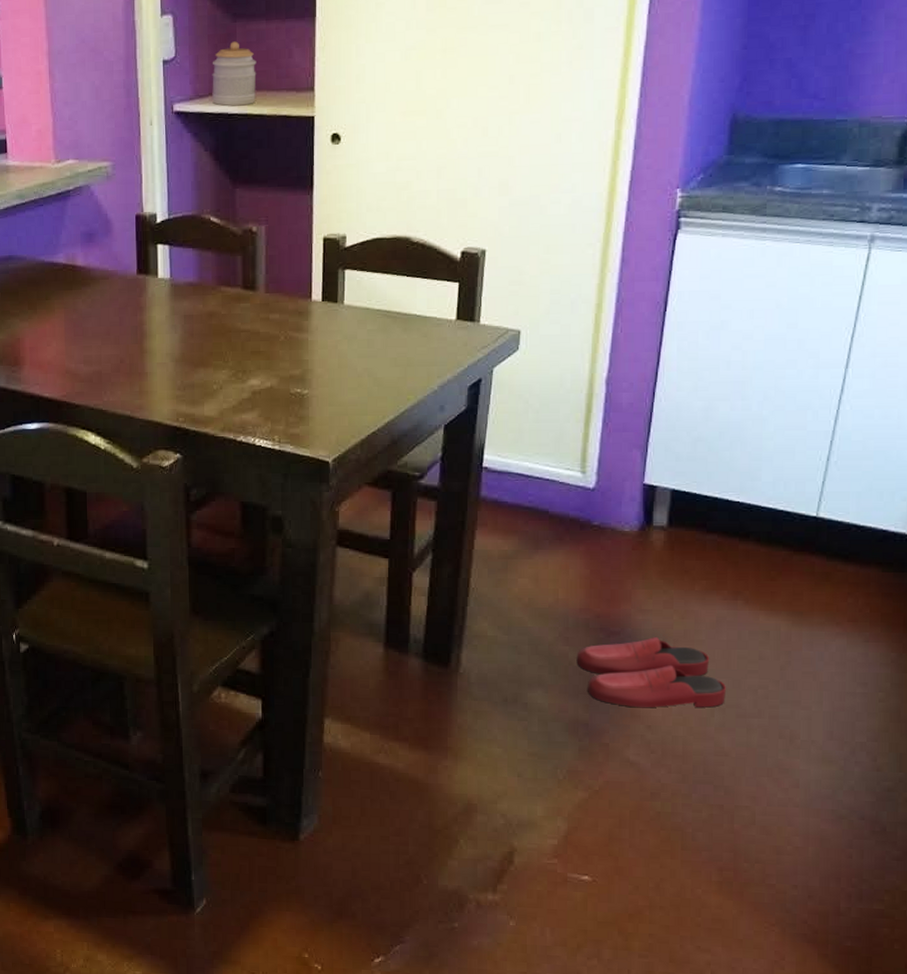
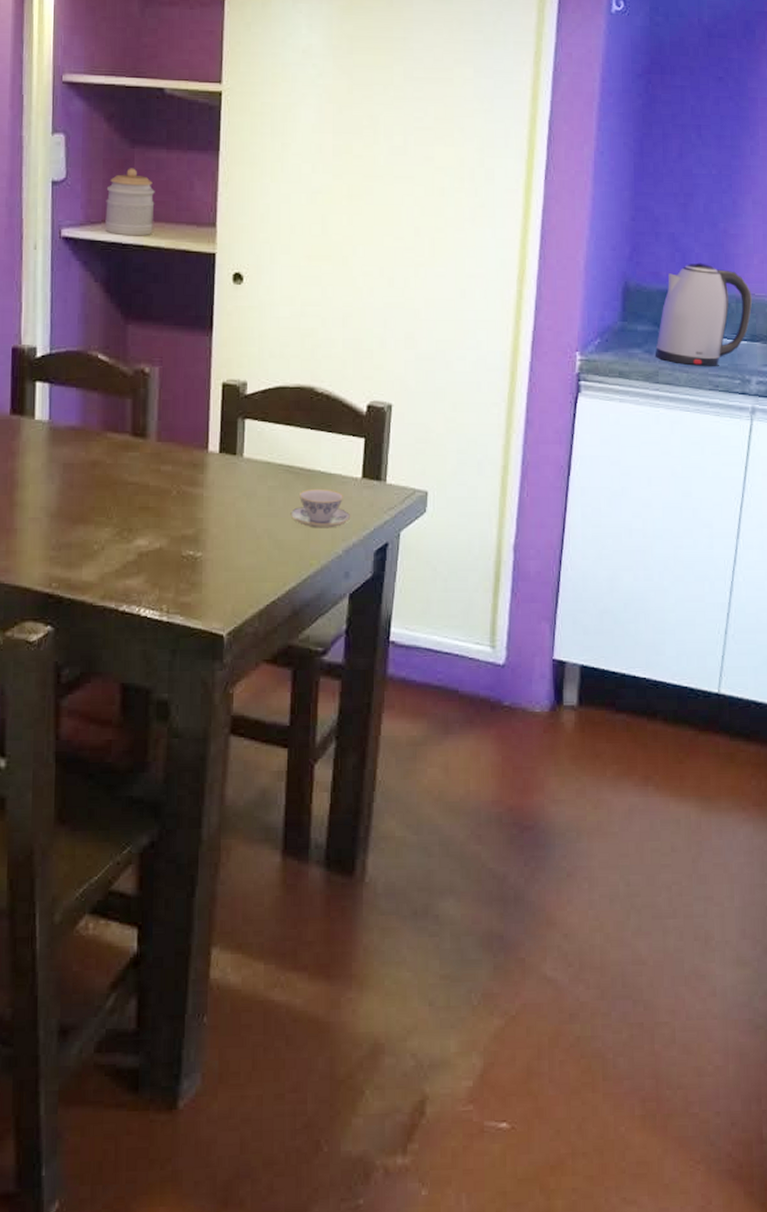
teacup: none [388,330,446,367] -> present [290,488,351,528]
slippers: present [576,637,727,708] -> none [489,831,642,914]
kettle: none [763,87,879,197] -> present [654,263,753,367]

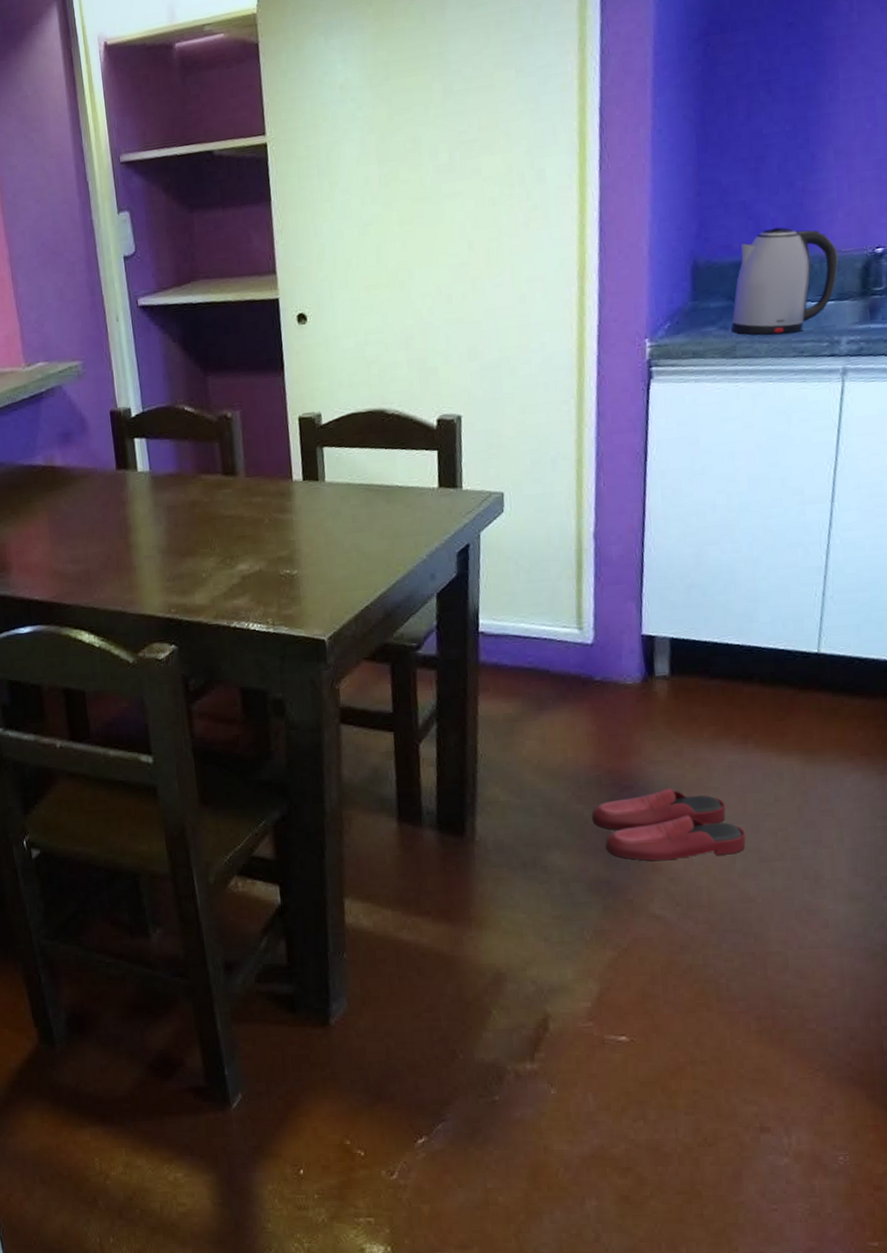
jar: present [105,168,155,236] -> none [172,231,219,296]
teacup: present [290,488,351,528] -> none [374,501,432,538]
slippers: none [489,831,642,914] -> present [591,788,746,862]

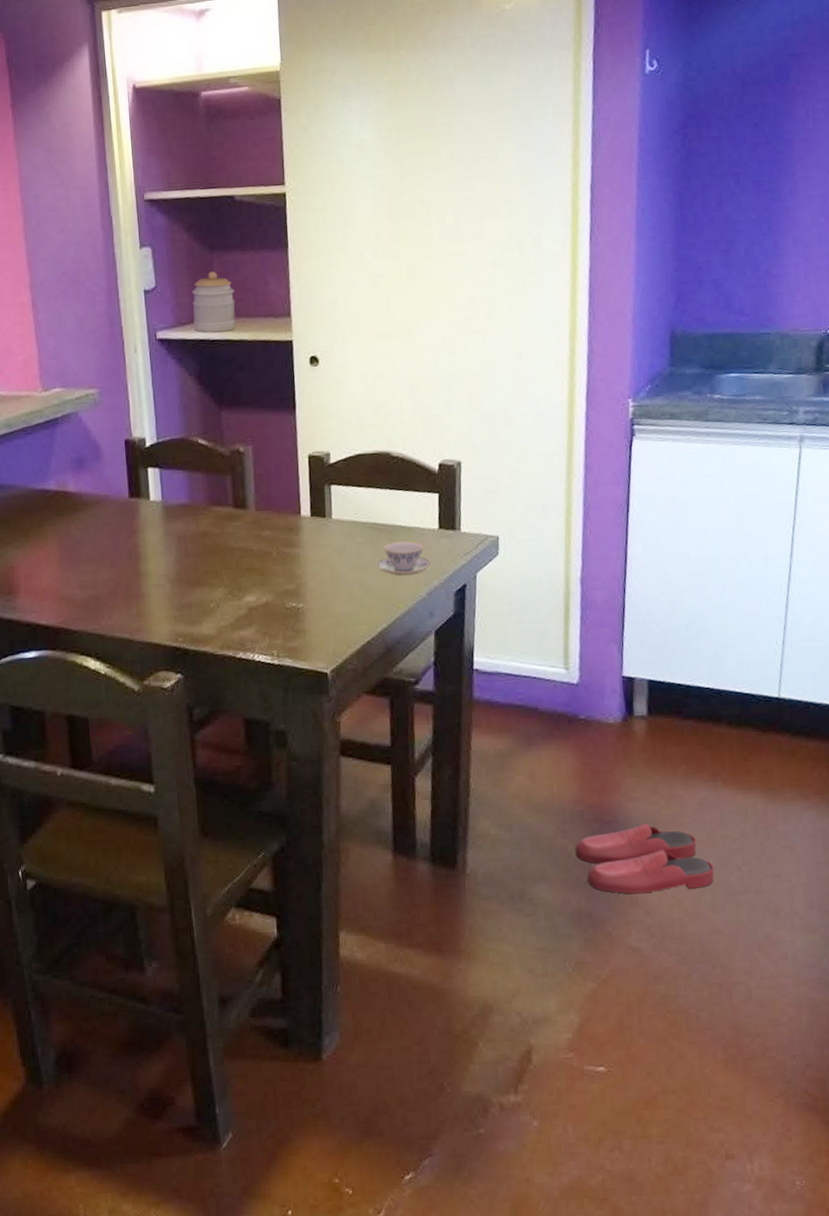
jar: none [172,231,219,296] -> present [191,271,236,333]
teacup: none [374,501,432,538] -> present [377,540,431,576]
kettle: present [730,227,839,336] -> none [703,304,797,403]

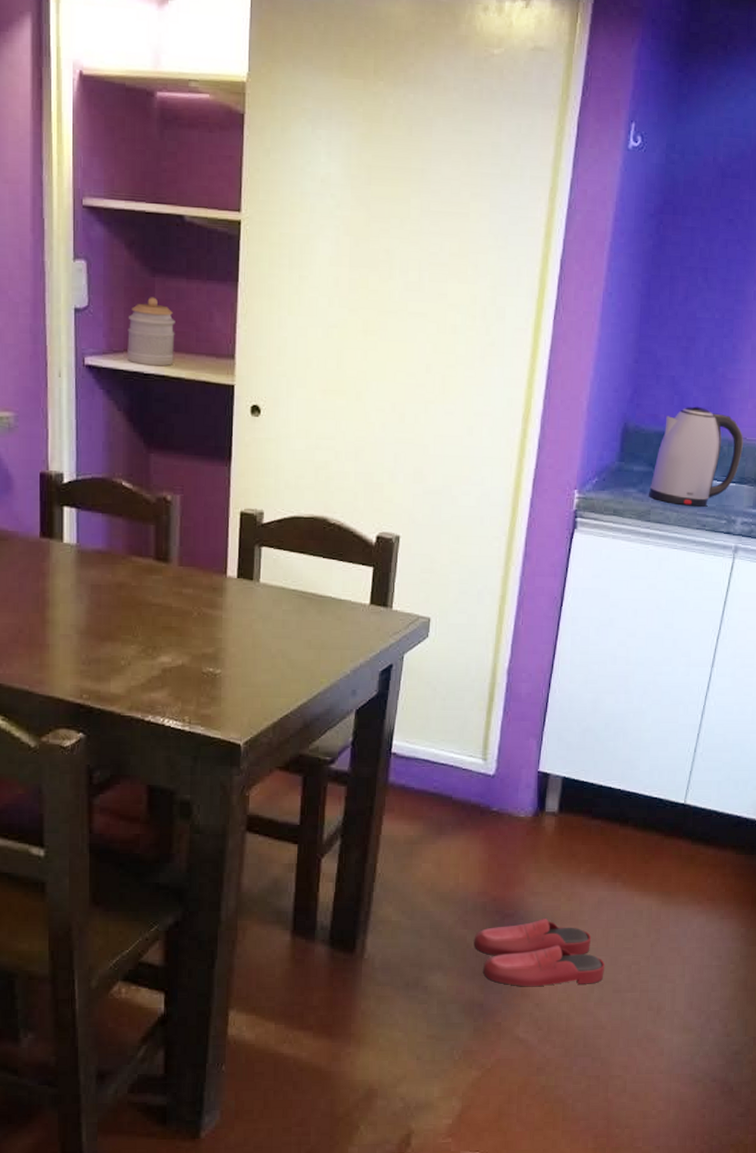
teacup: present [377,540,431,576] -> none [303,613,359,650]
kettle: none [703,304,797,403] -> present [648,406,744,508]

